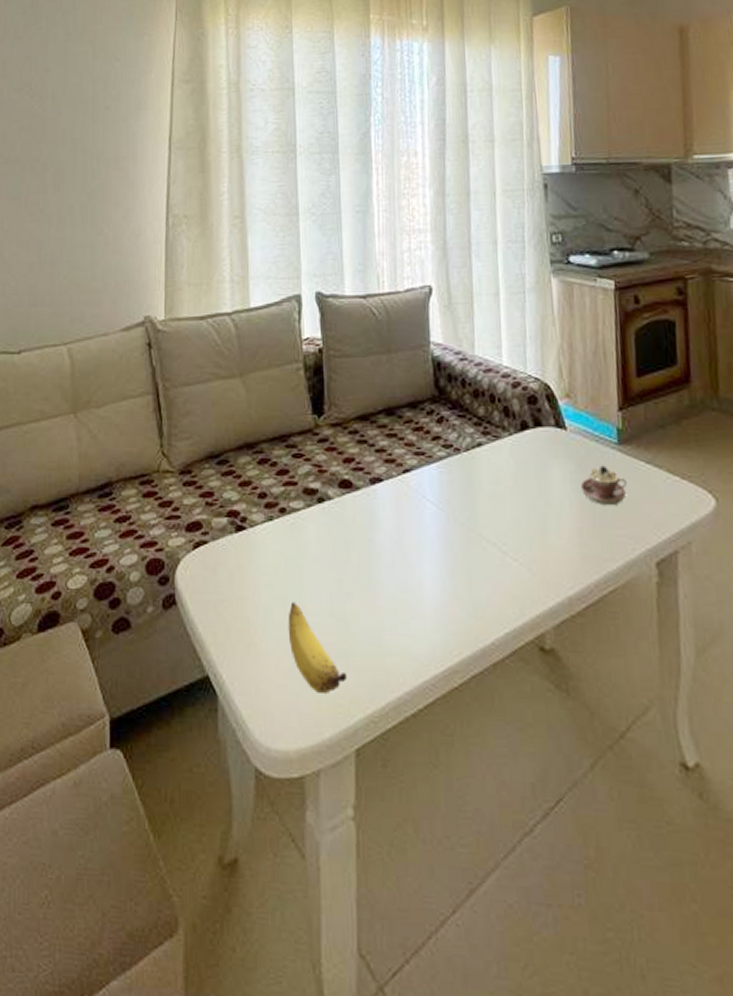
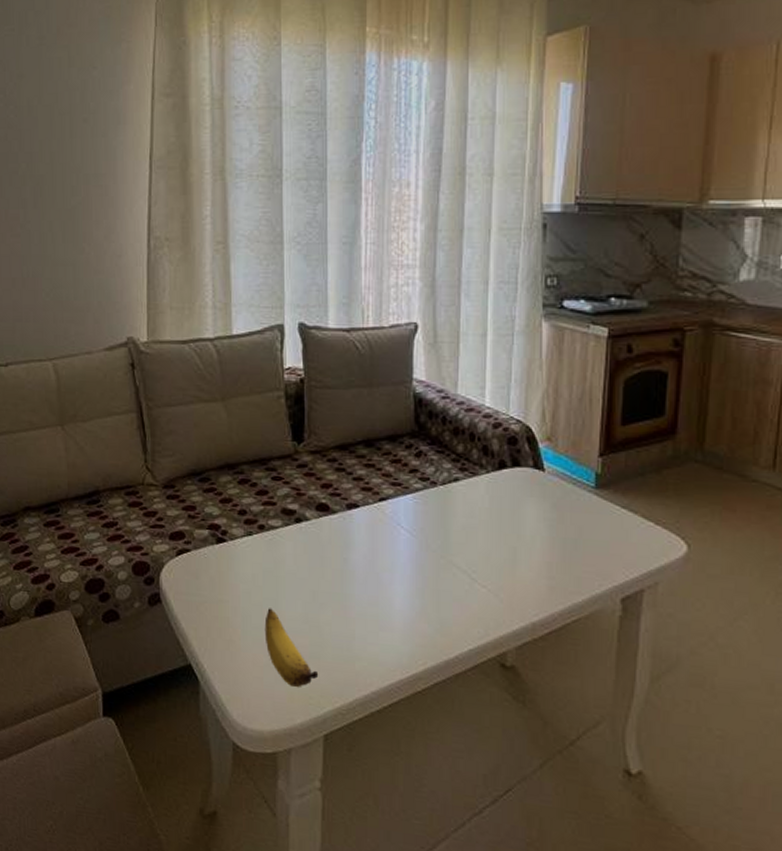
teacup: present [580,465,627,505] -> none [553,507,600,544]

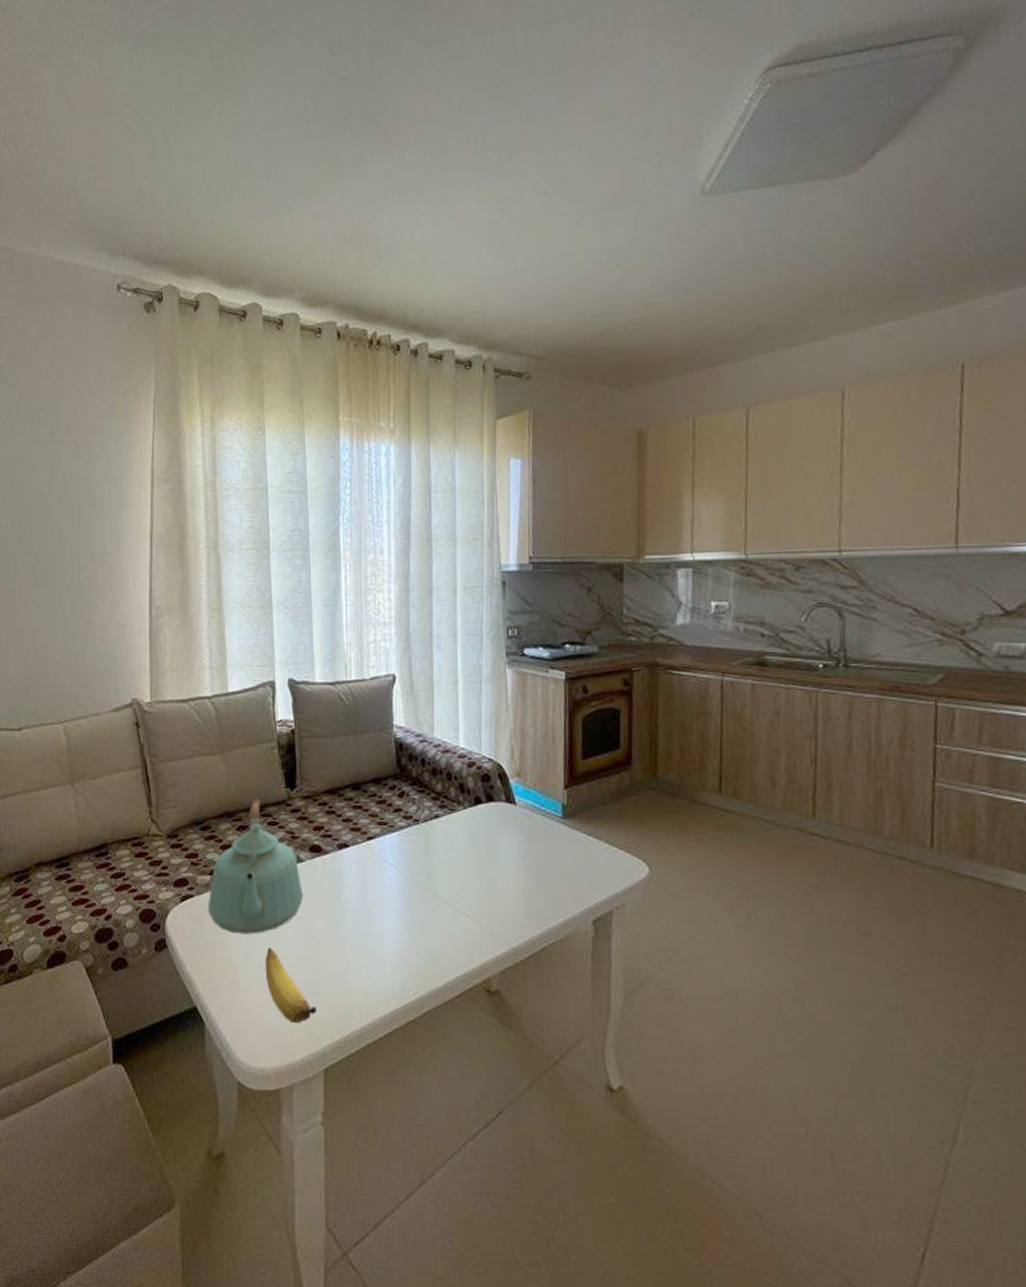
kettle: none [205,450,308,594] -> present [208,798,304,934]

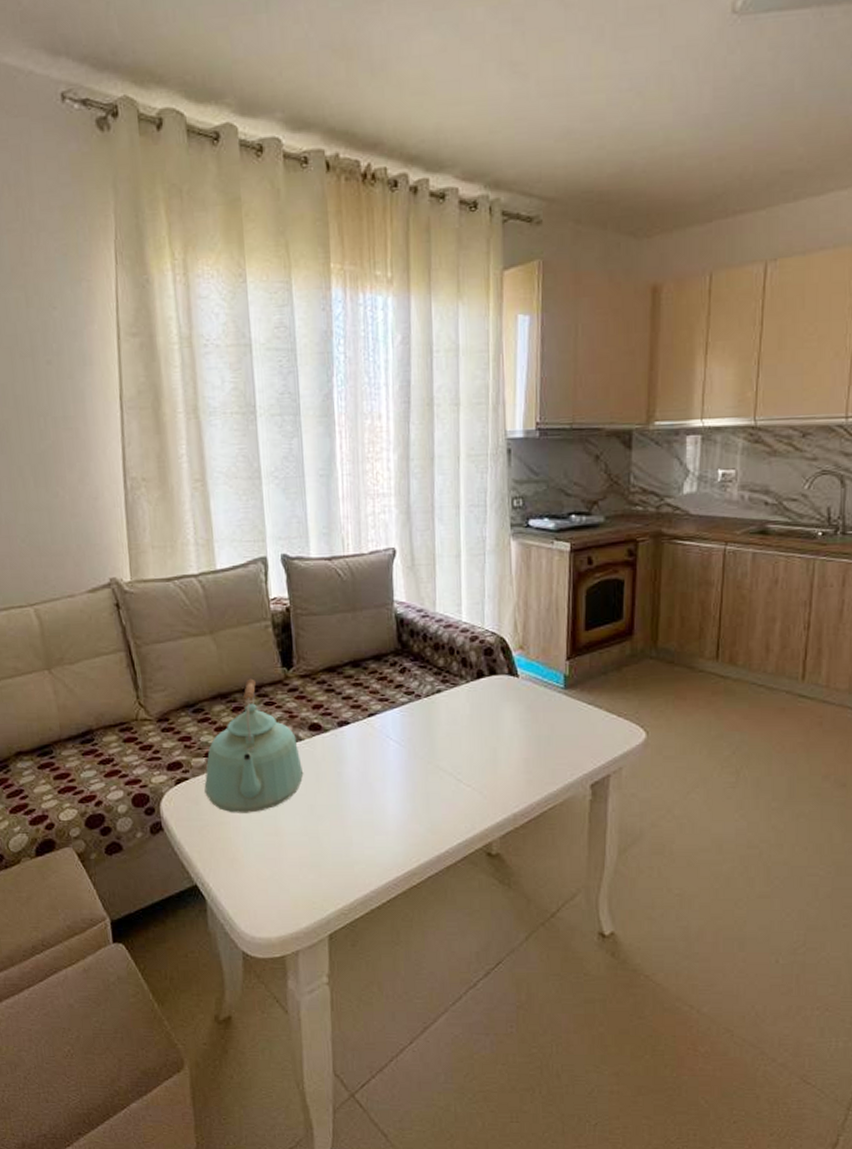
banana: present [265,947,317,1023] -> none [266,825,321,894]

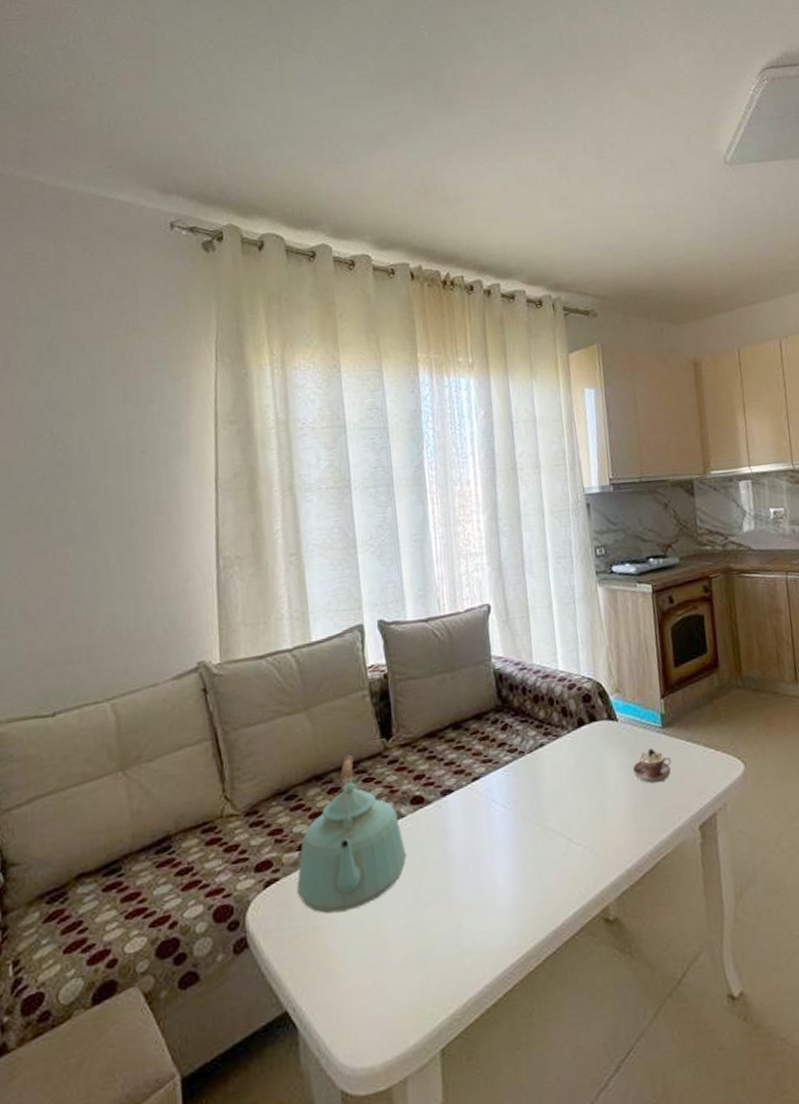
teacup: none [528,707,570,739] -> present [632,748,671,783]

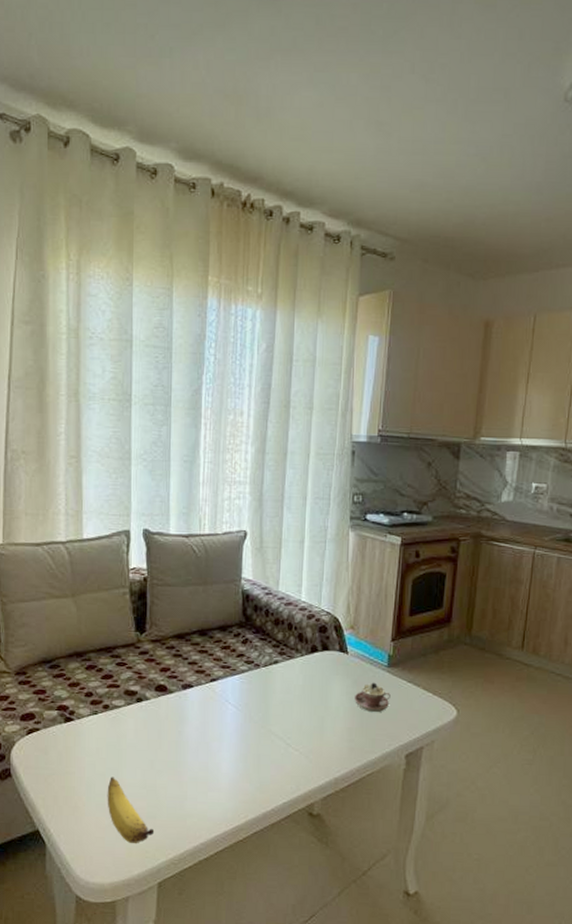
kettle: present [297,754,407,914] -> none [54,640,147,765]
banana: none [366,921,429,1004] -> present [107,777,155,843]

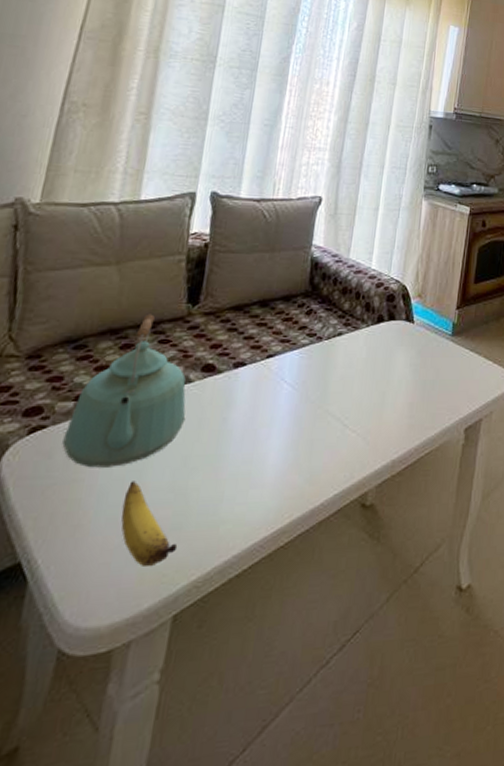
kettle: none [54,640,147,765] -> present [62,314,186,468]
teacup: present [354,682,391,712] -> none [417,352,453,384]

